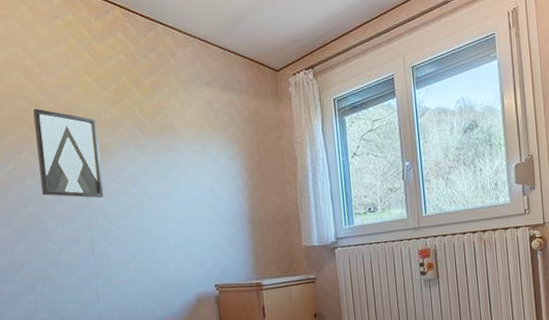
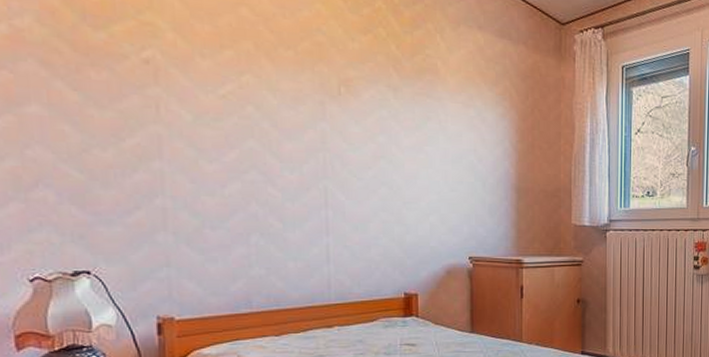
wall art: present [32,108,104,199] -> none [260,22,344,143]

